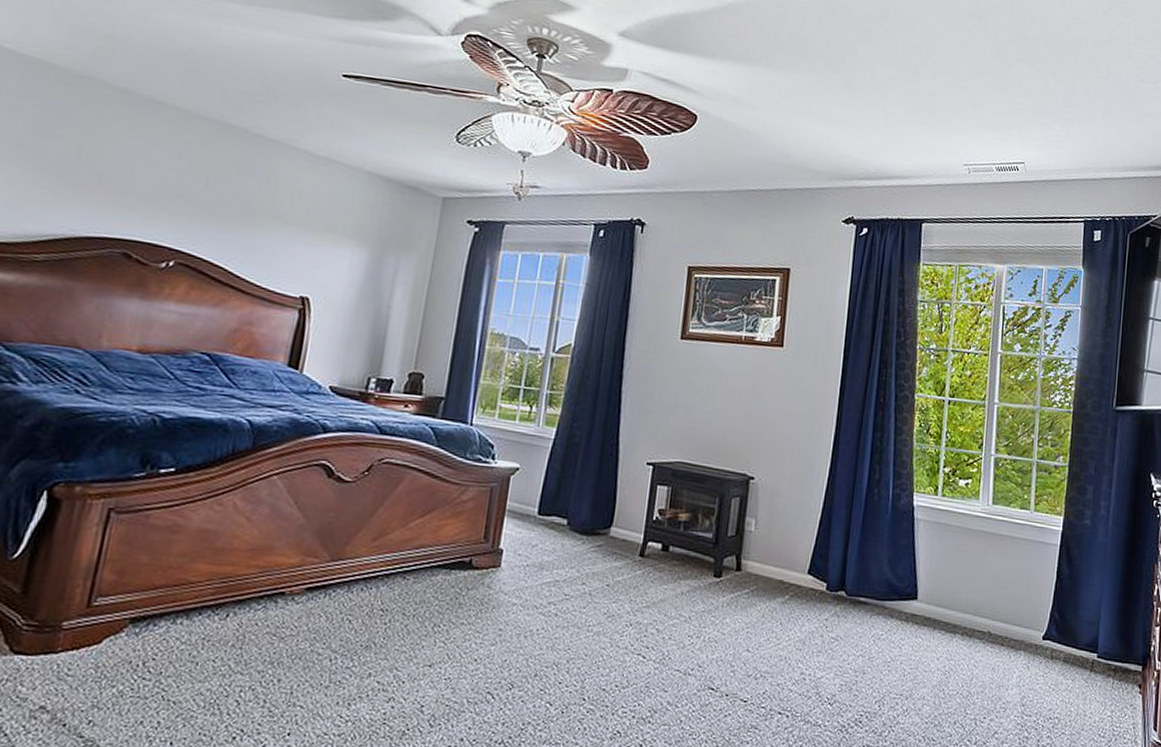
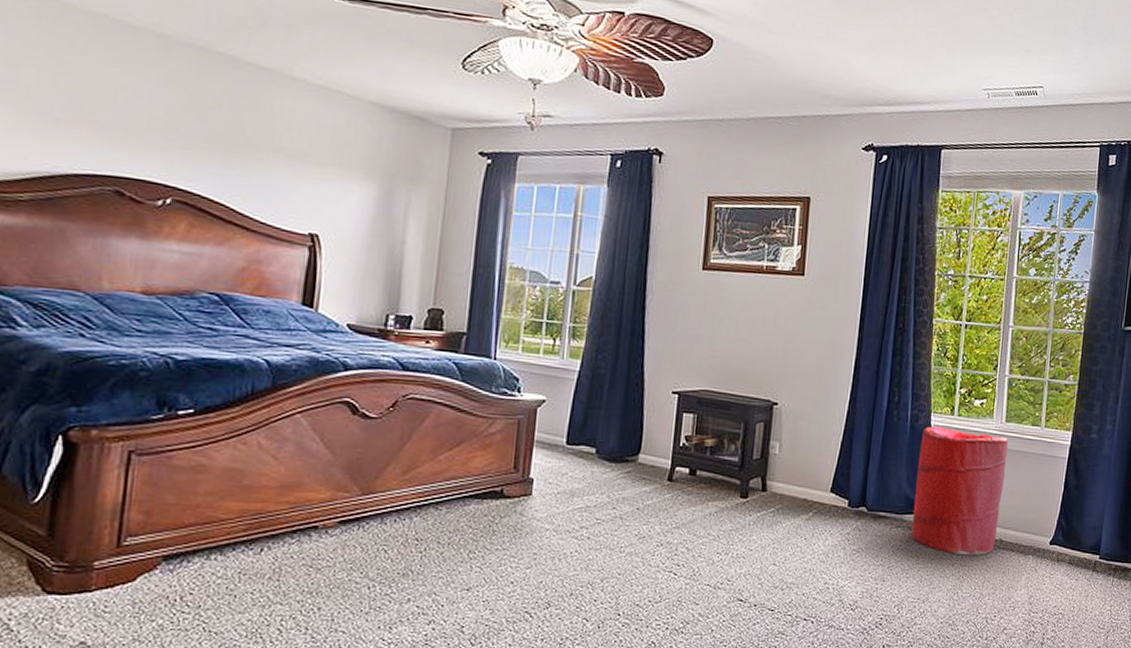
laundry hamper: none [893,506,996,649] -> present [911,426,1009,555]

